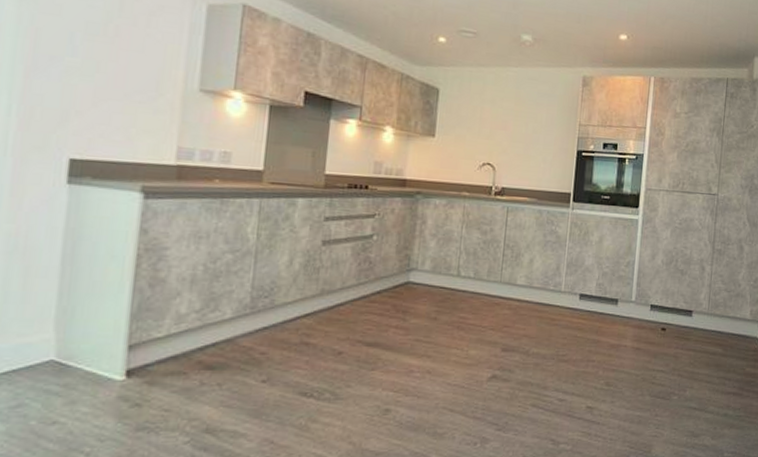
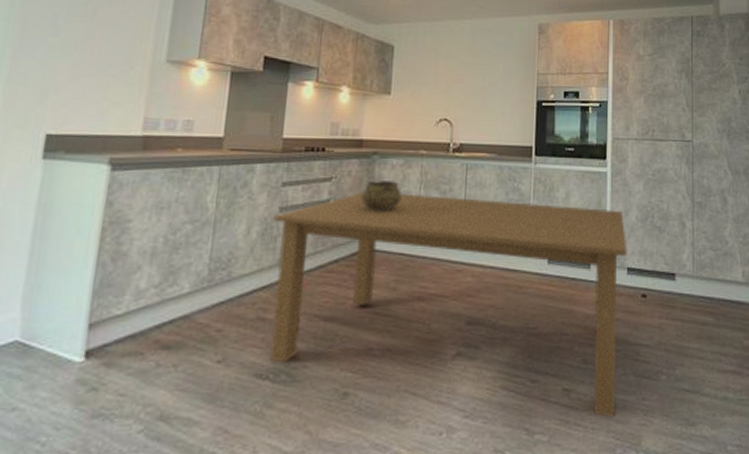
dining table: none [313,229,652,430] -> present [269,192,628,417]
decorative bowl: none [405,218,444,248] -> present [362,180,402,211]

